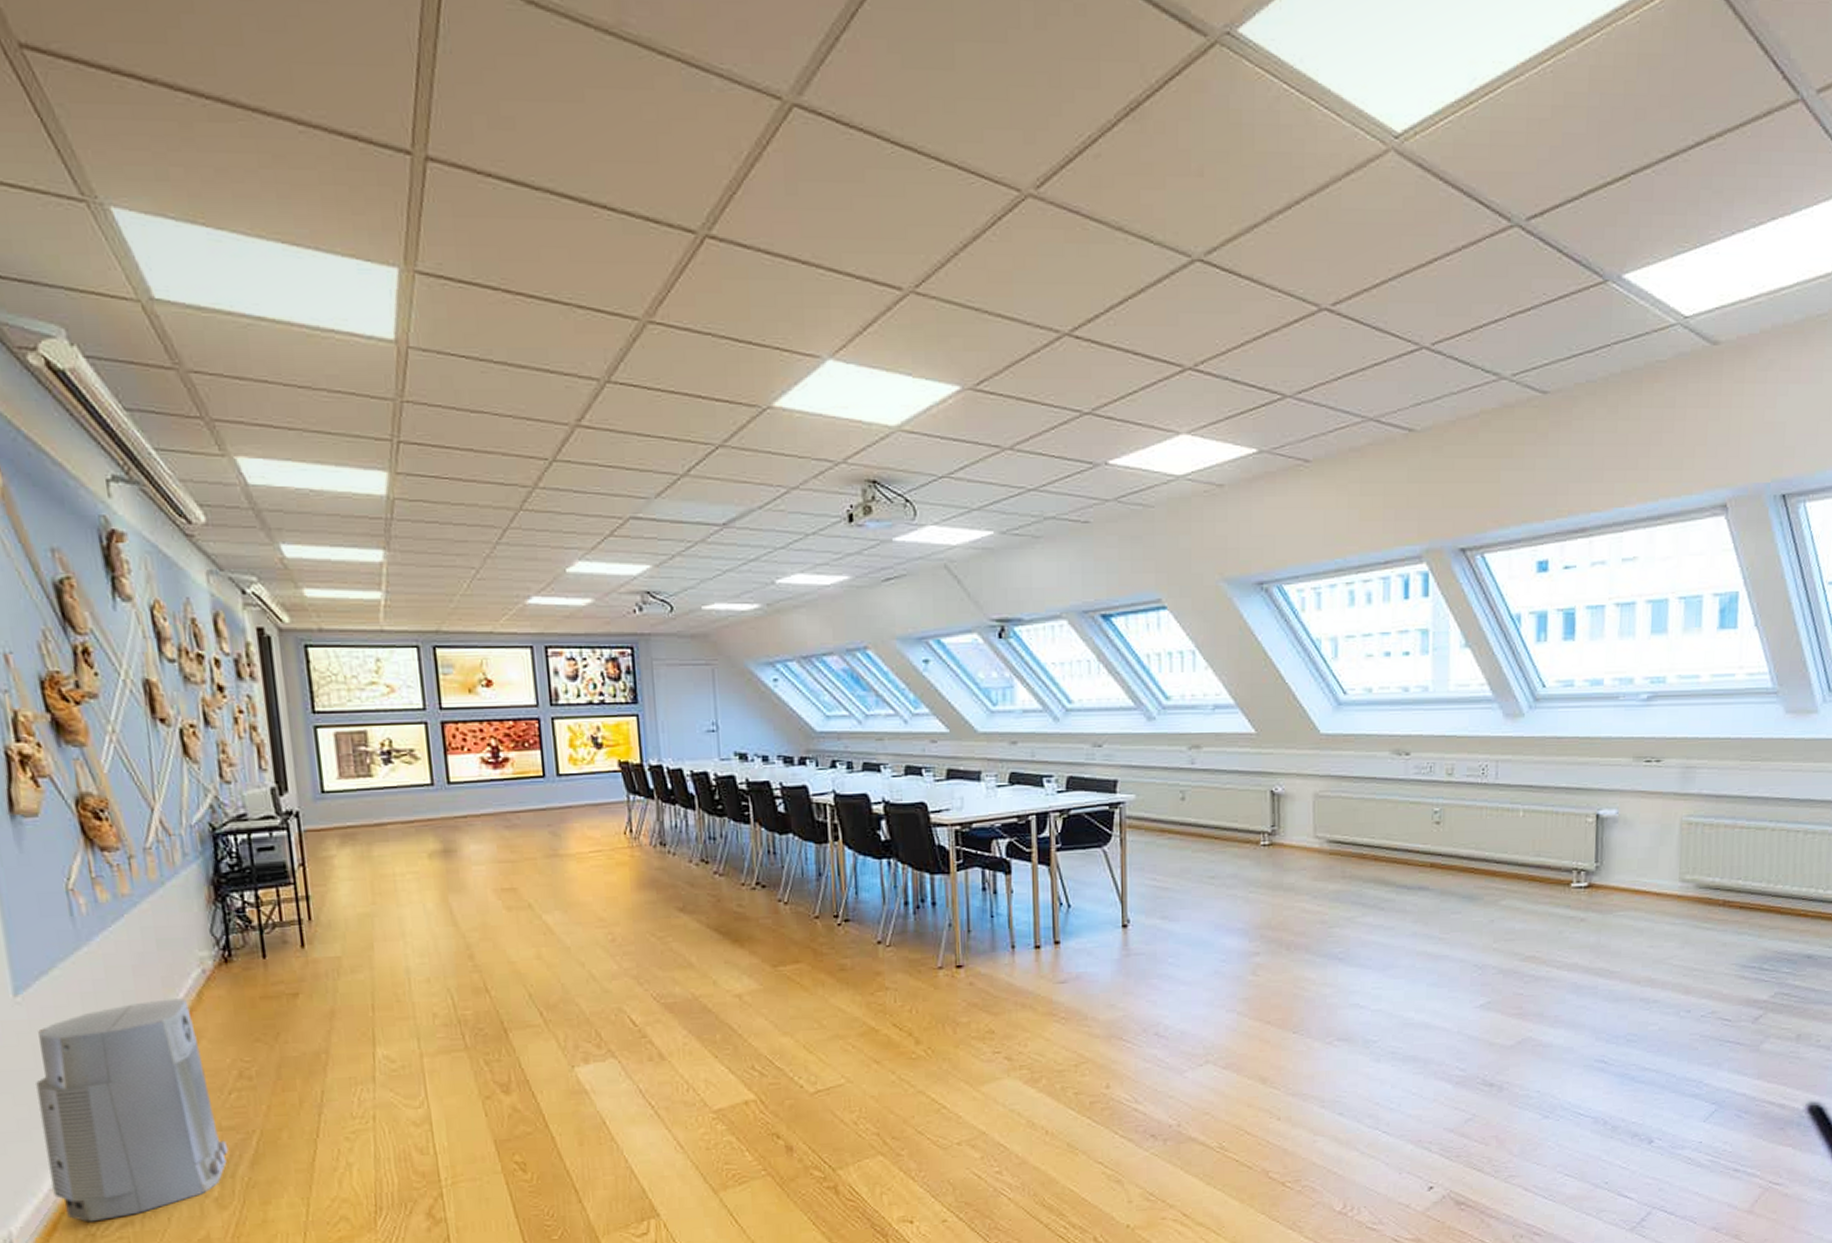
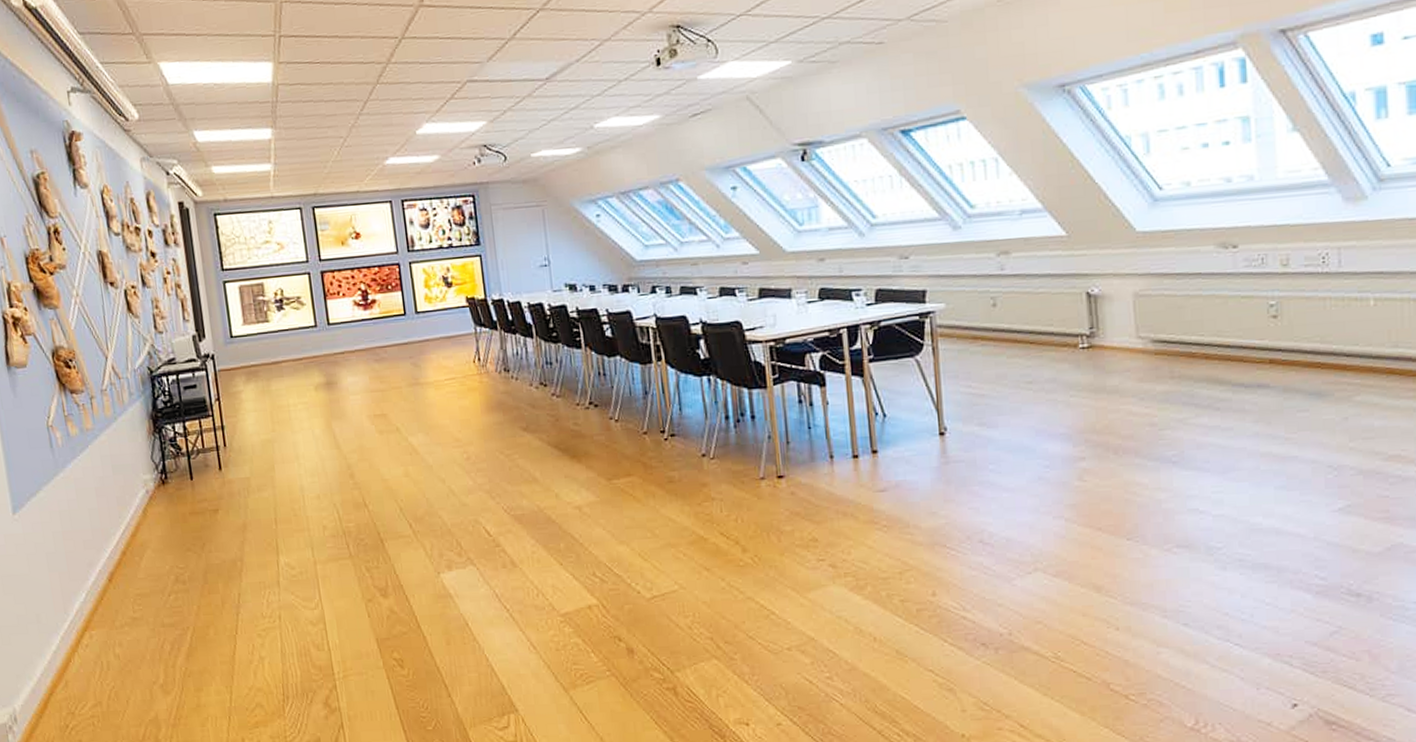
air purifier: present [36,998,229,1222] -> none [30,515,170,703]

